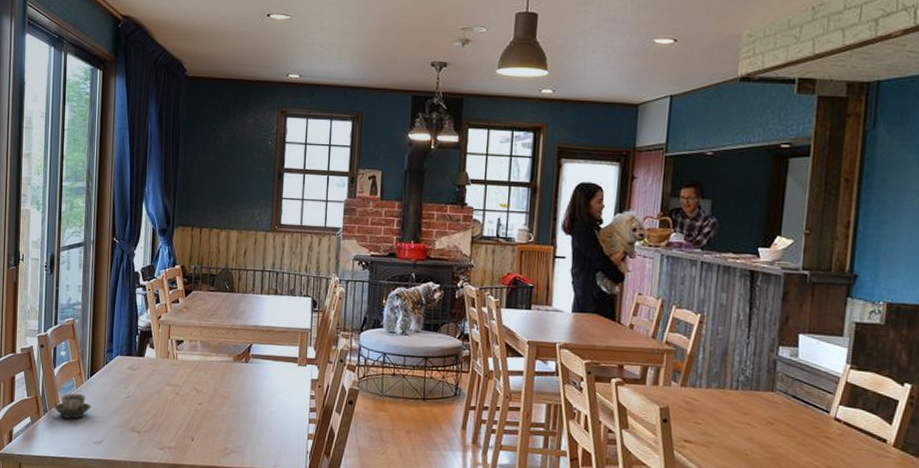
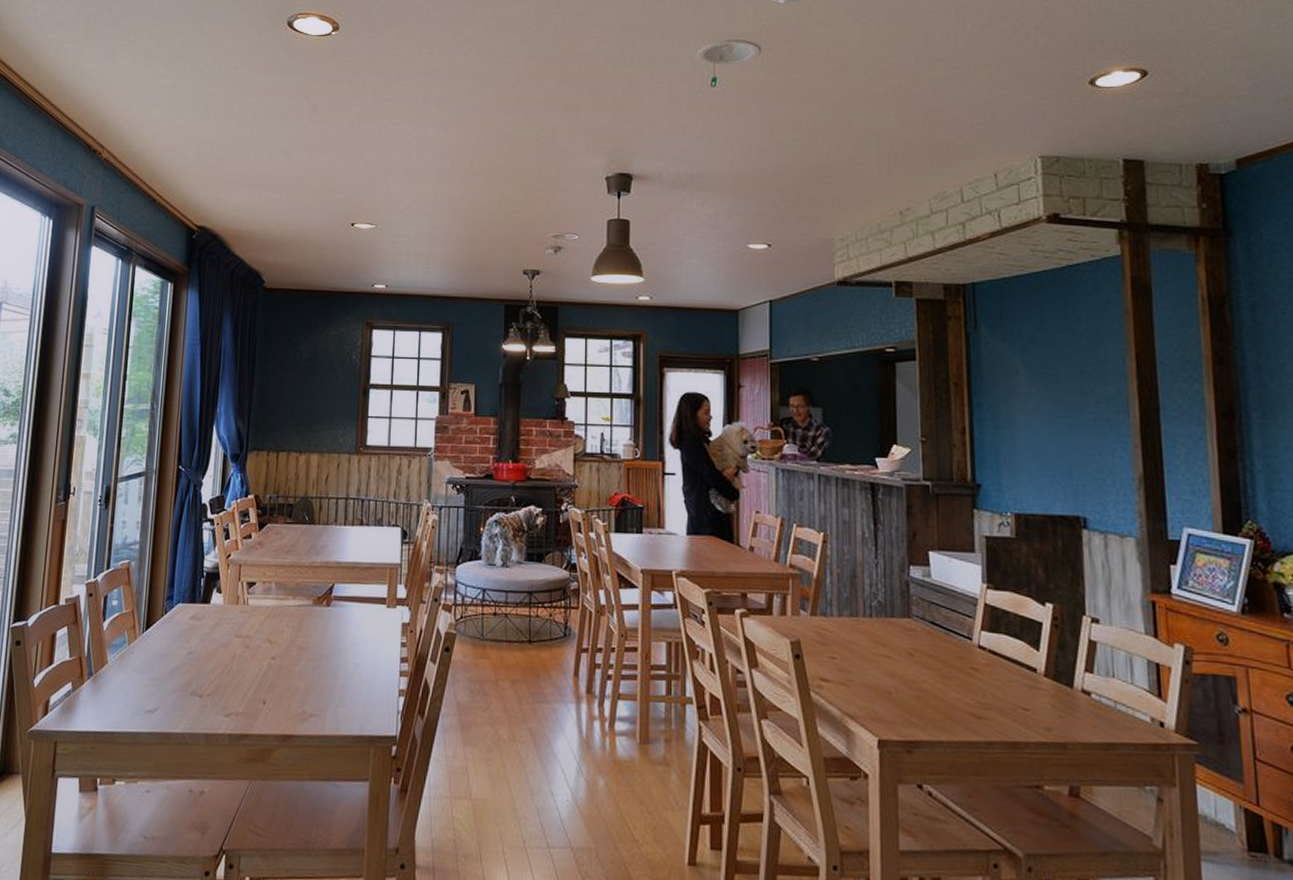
cup: present [53,393,92,419] -> none [100,650,146,683]

